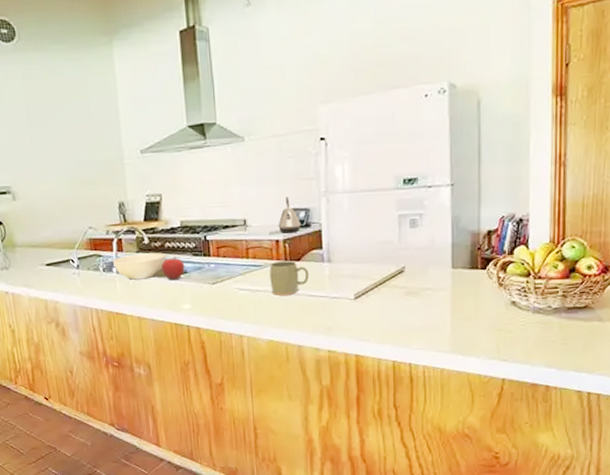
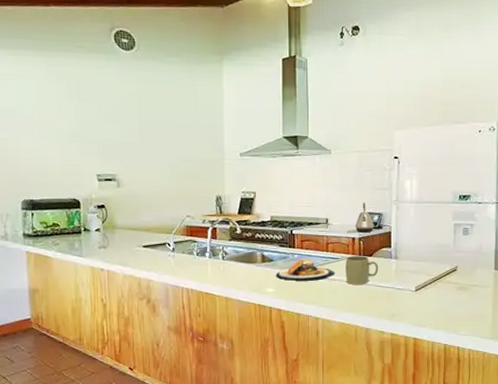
bowl: present [112,253,166,280] -> none [206,242,255,264]
fruit: present [161,256,185,281] -> none [251,246,272,267]
plate: none [191,268,259,295] -> present [276,259,335,281]

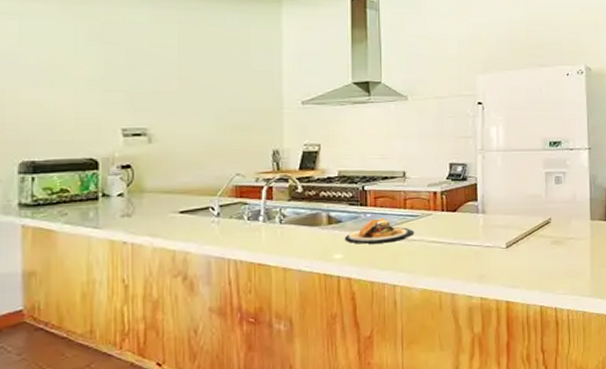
mug: present [345,256,379,285] -> none [426,212,465,245]
kettle: present [355,202,374,233] -> none [436,152,458,186]

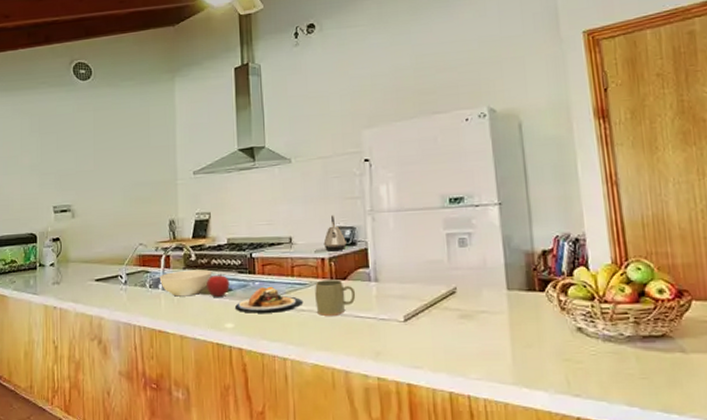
bowl: none [259,201,320,229] -> present [159,269,211,297]
fruit: none [314,205,340,230] -> present [207,273,230,298]
mug: none [426,212,465,245] -> present [315,280,356,316]
kettle: none [436,152,458,186] -> present [323,215,346,252]

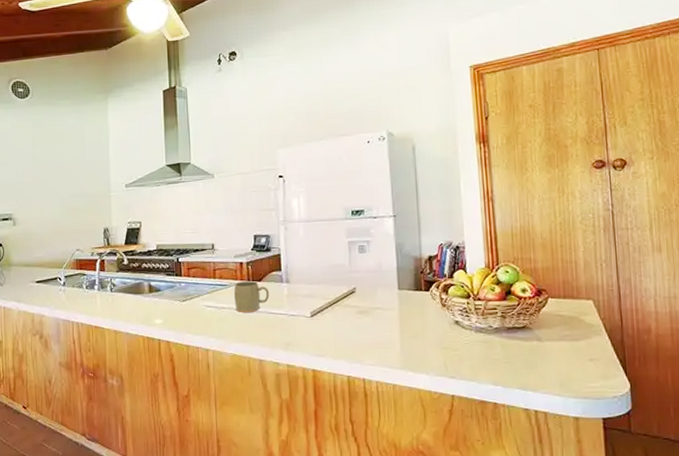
bowl: present [159,269,211,297] -> none [95,272,142,296]
fruit: present [207,273,230,298] -> none [138,275,159,298]
plate: present [235,286,304,313] -> none [164,287,224,311]
kettle: present [323,215,346,252] -> none [242,225,262,257]

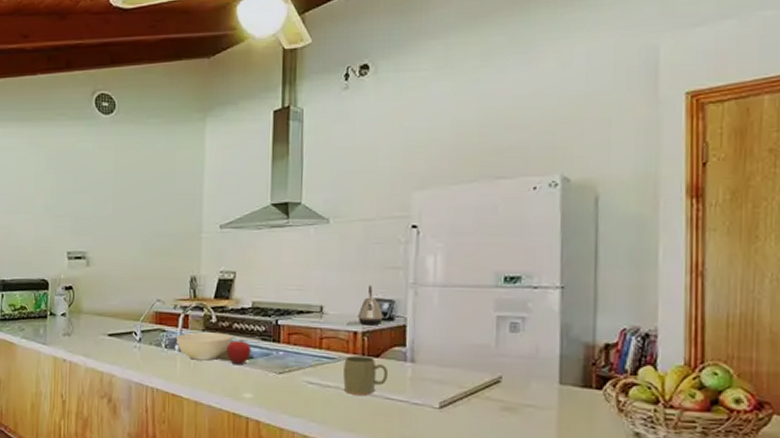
bowl: none [95,272,142,296] -> present [176,332,232,361]
fruit: none [138,275,159,298] -> present [226,338,251,365]
kettle: none [242,225,262,257] -> present [357,285,383,326]

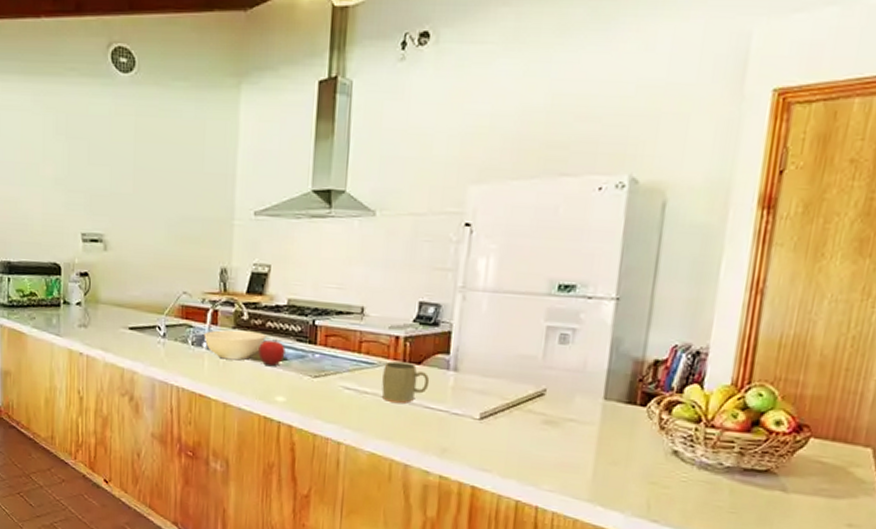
kettle: present [357,285,383,326] -> none [400,287,428,331]

